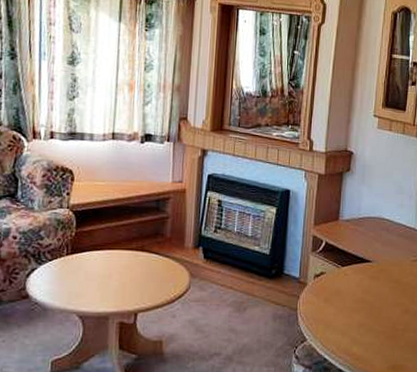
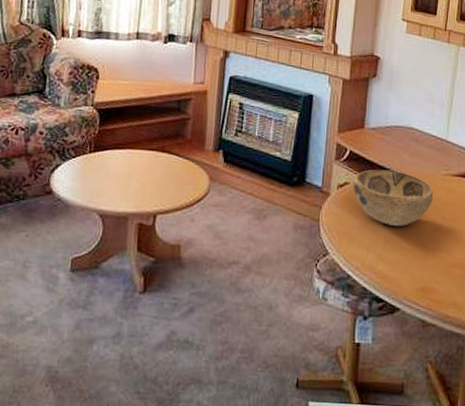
decorative bowl: none [328,258,403,310] -> present [353,169,434,226]

